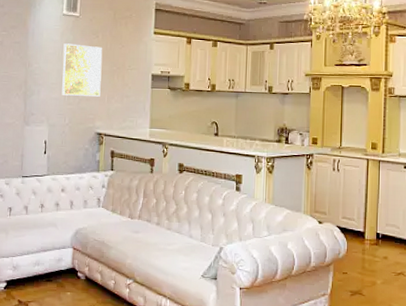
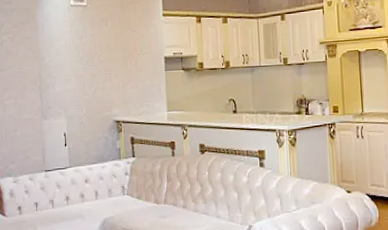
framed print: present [61,43,103,97] -> none [74,33,115,86]

